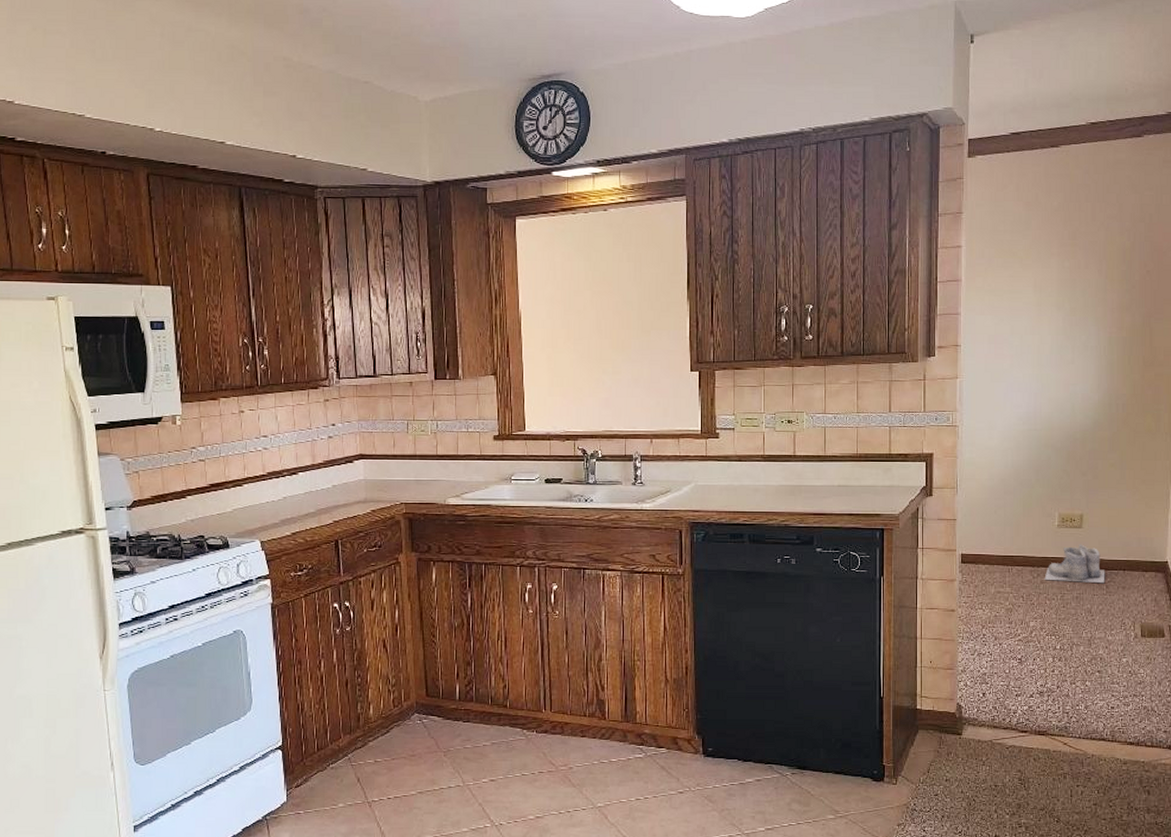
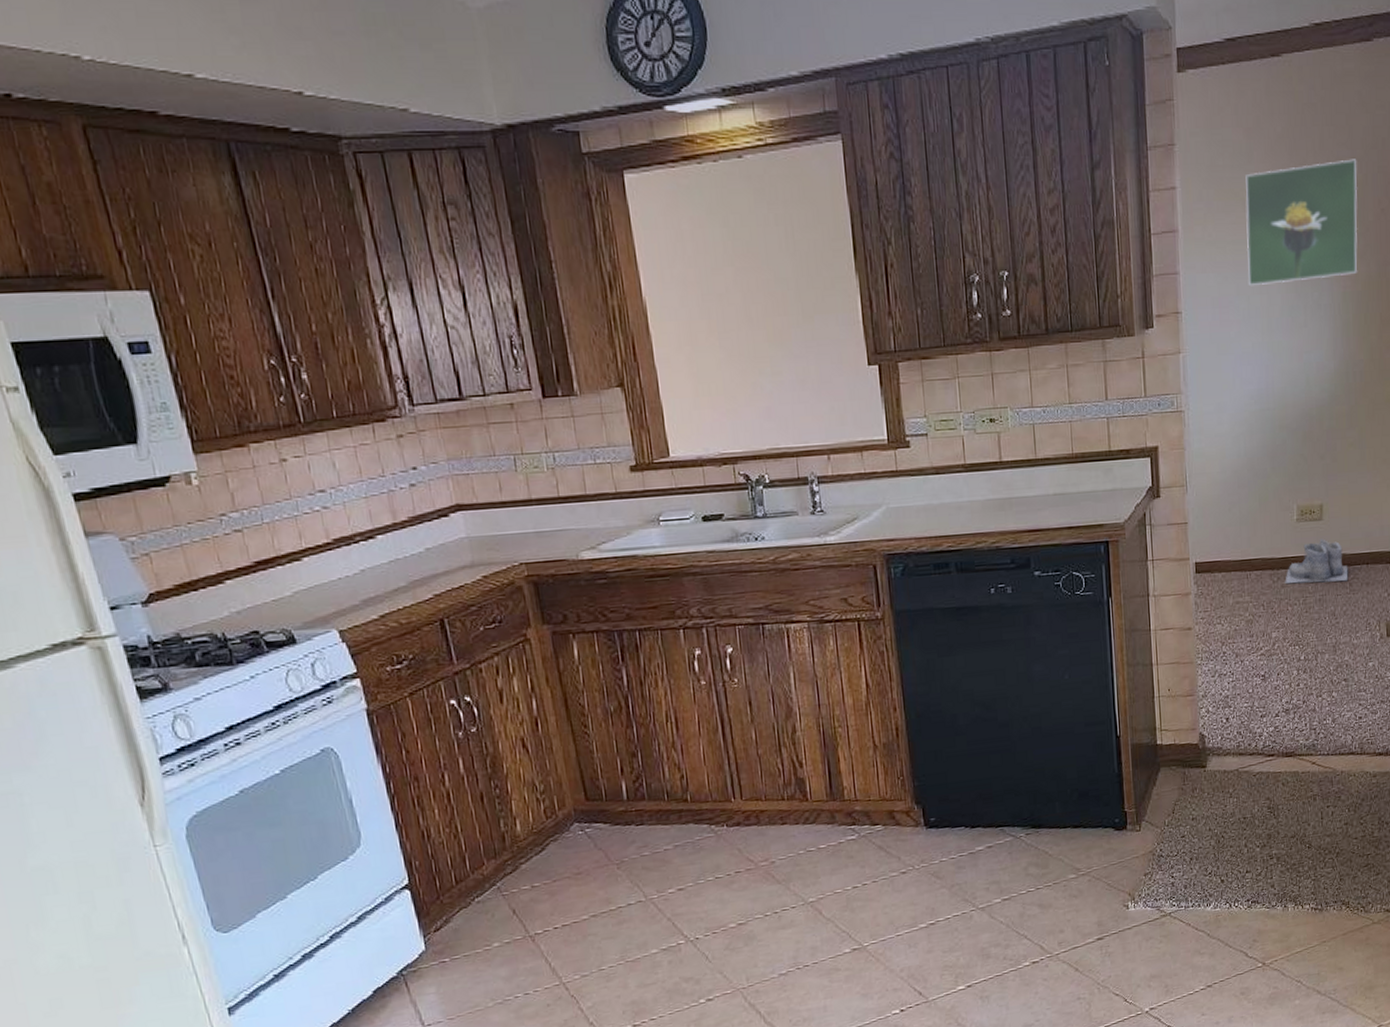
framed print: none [1022,229,1126,328] -> present [1245,159,1358,287]

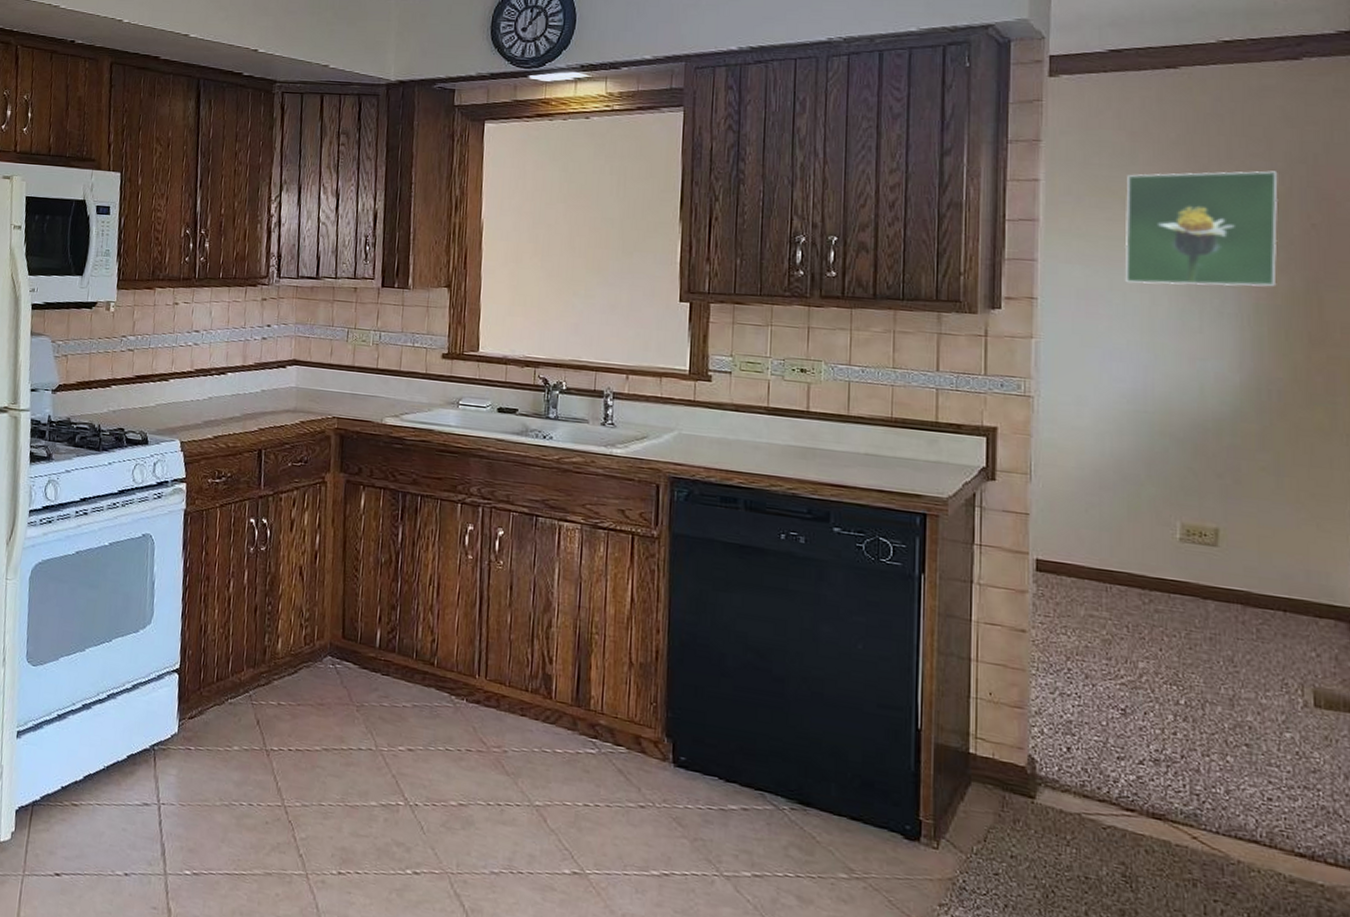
boots: present [1285,538,1349,584] -> none [1160,567,1255,626]

